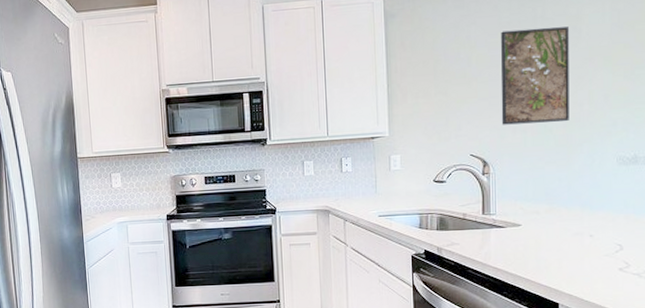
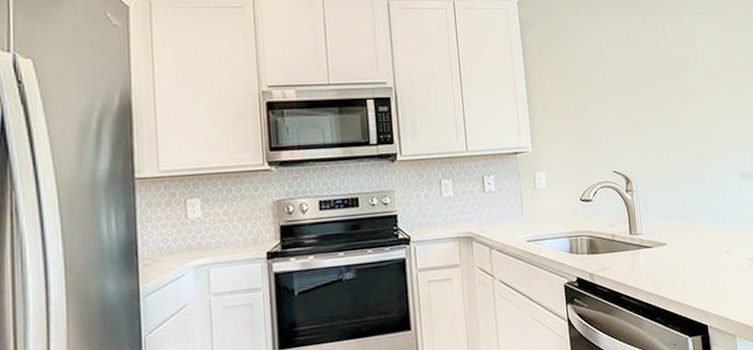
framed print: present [500,27,570,125] -> none [630,47,697,141]

